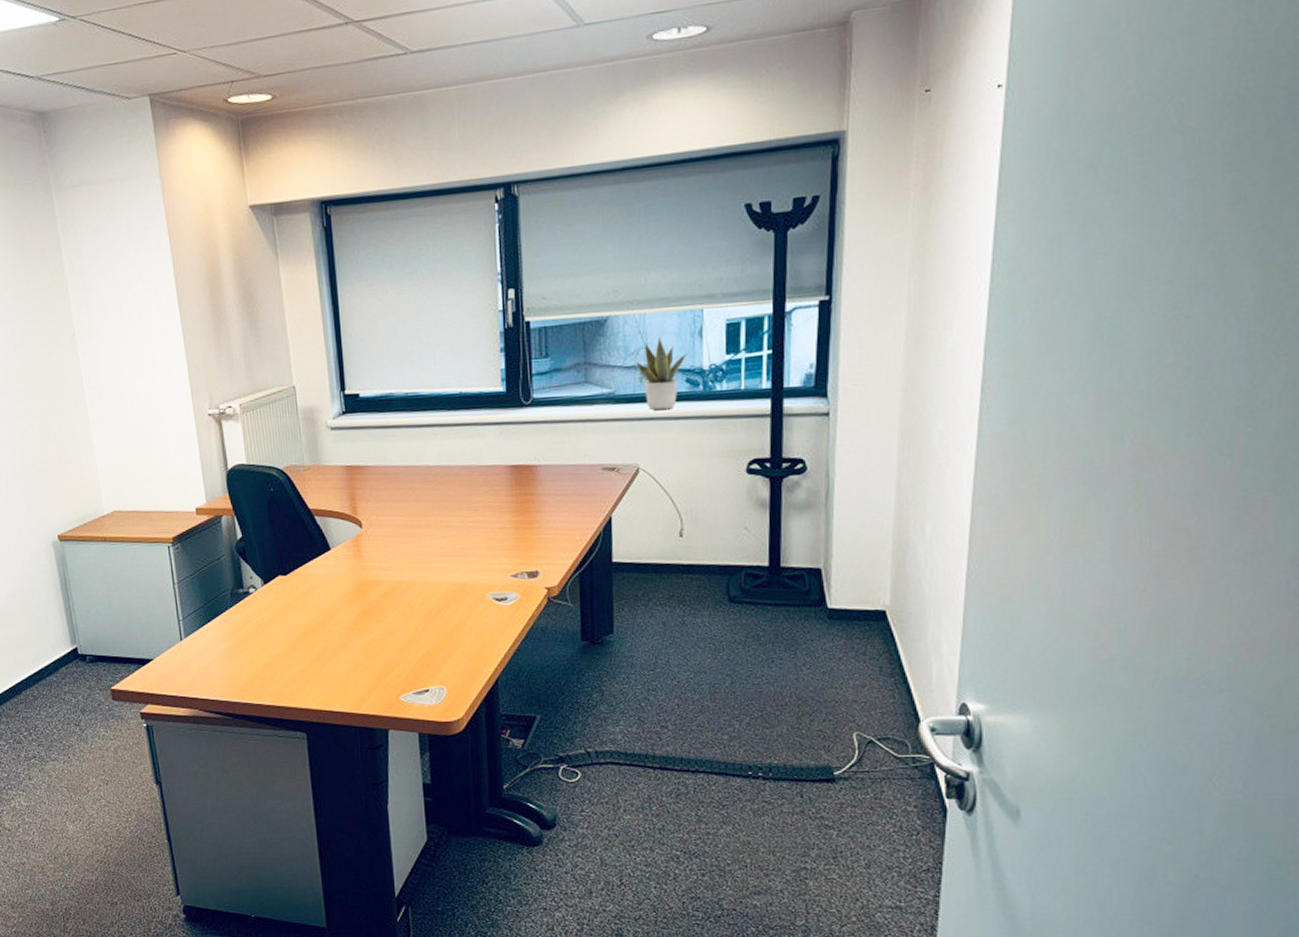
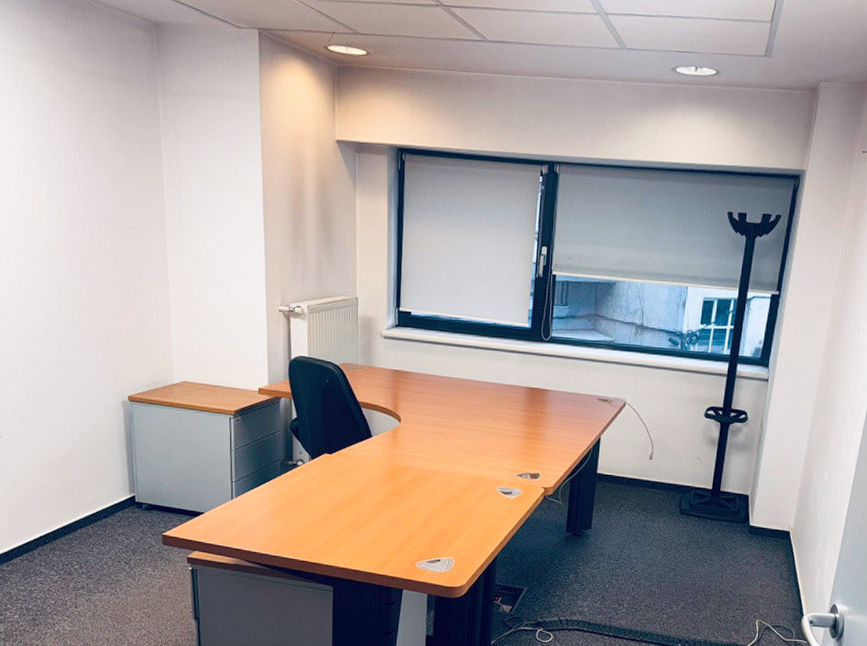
potted plant: present [636,337,687,411] -> none [633,303,672,361]

